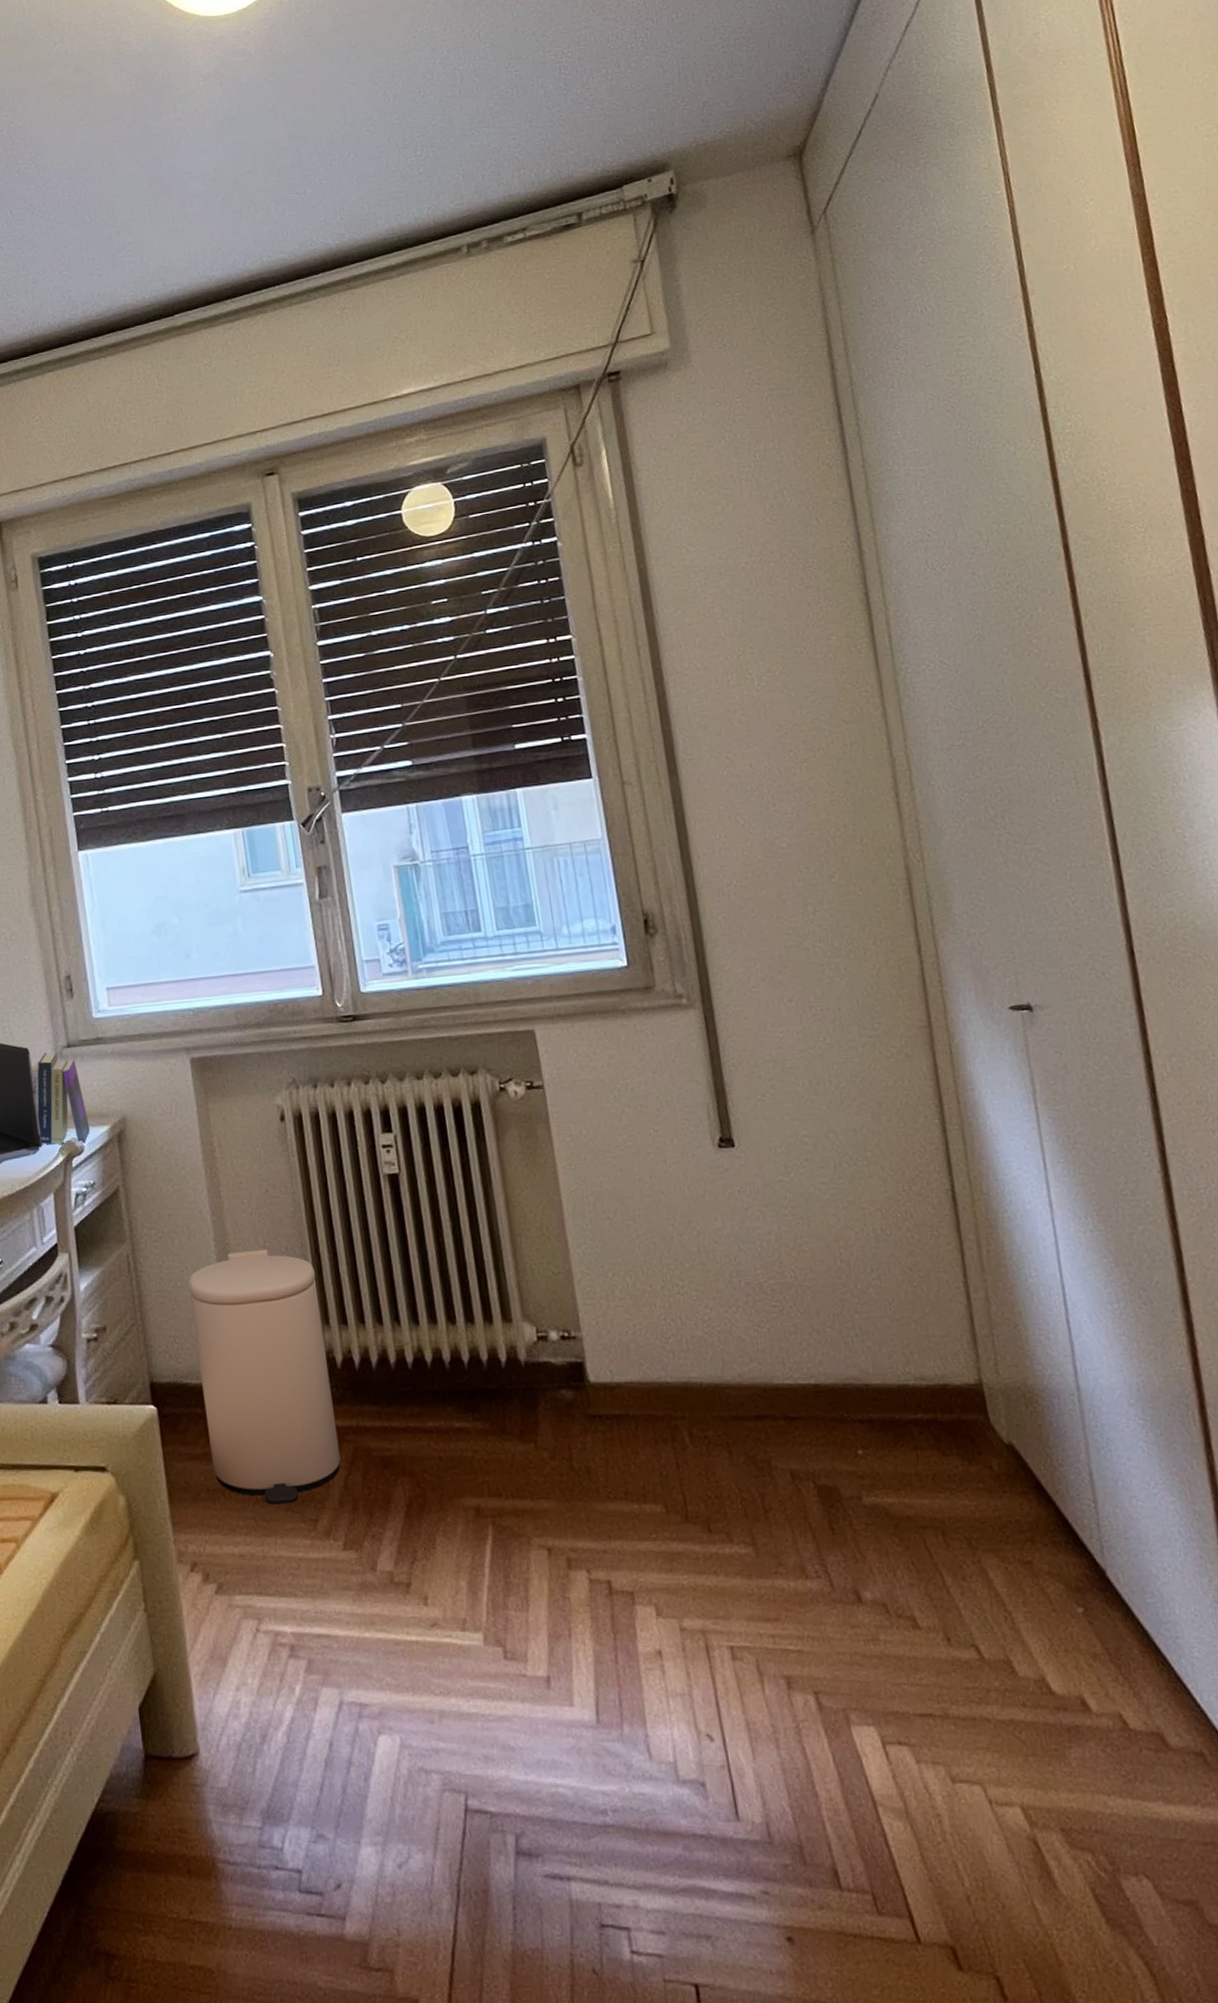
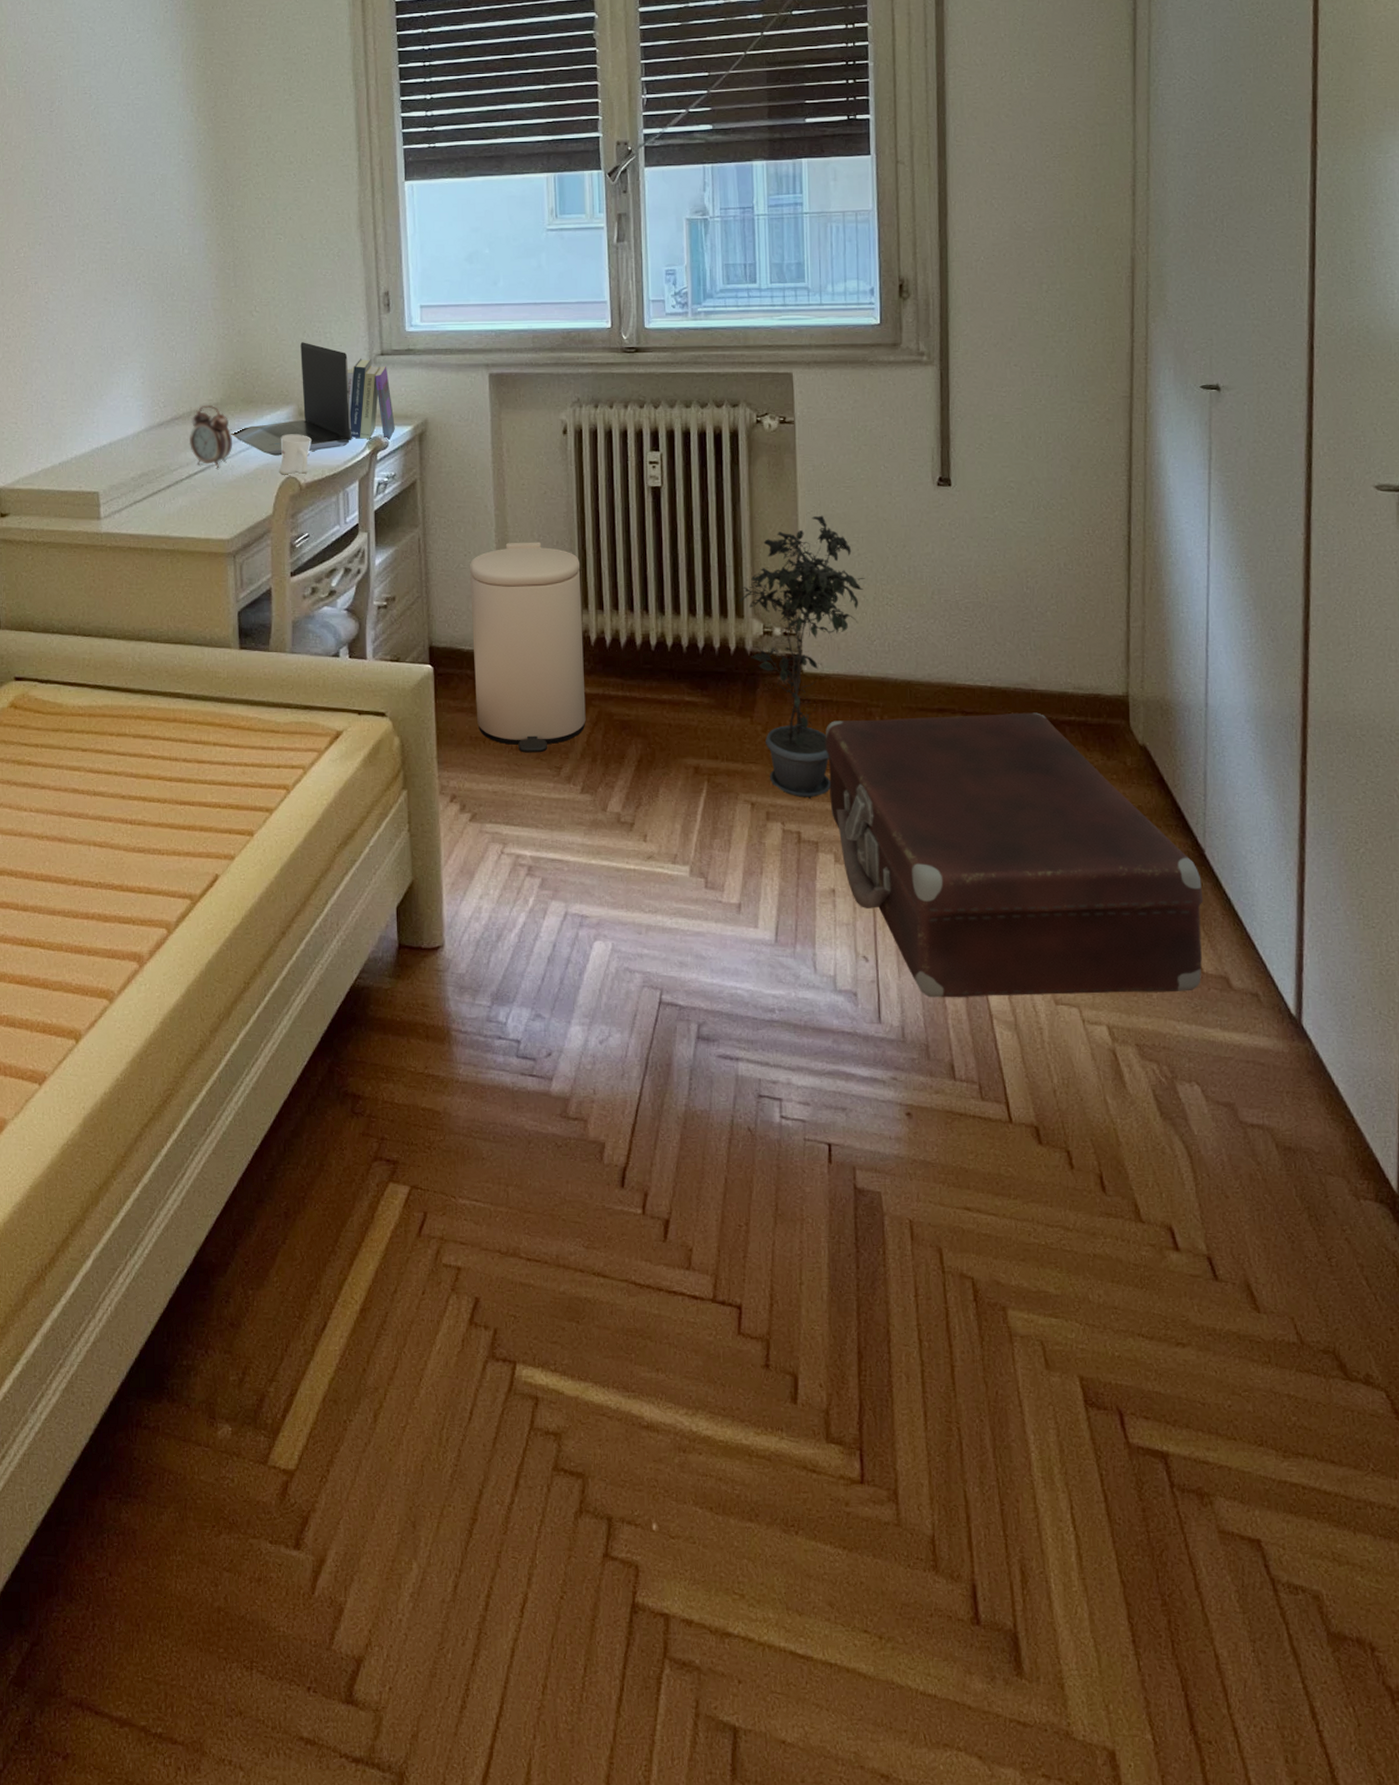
potted plant: none [502,1192,649,1538] -> present [738,515,866,799]
suitcase: none [625,1412,1129,1783] -> present [825,712,1203,998]

